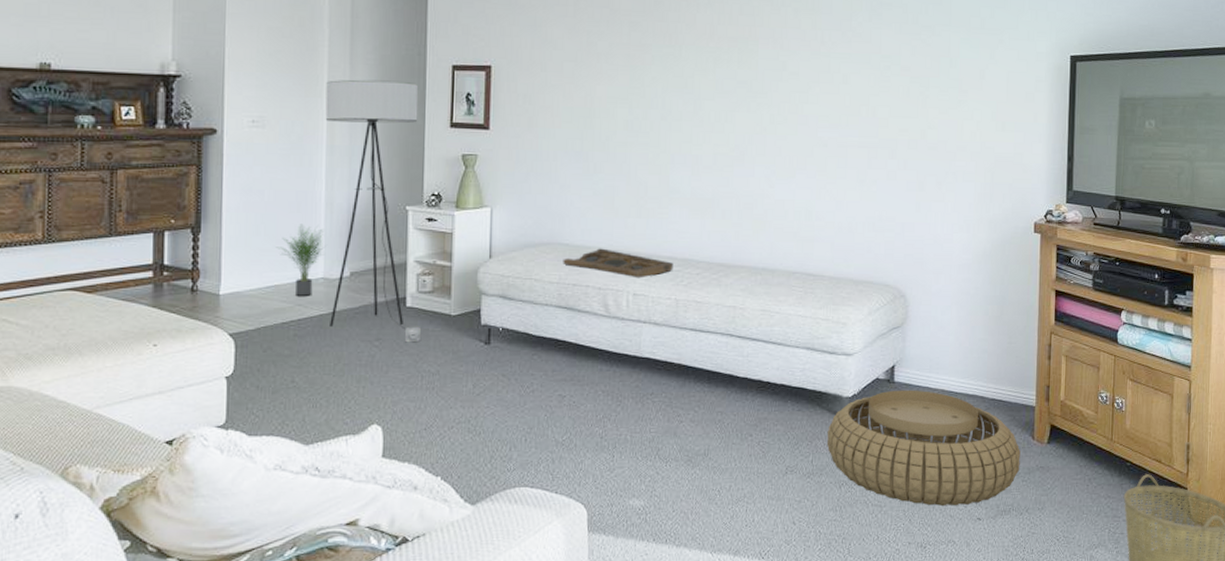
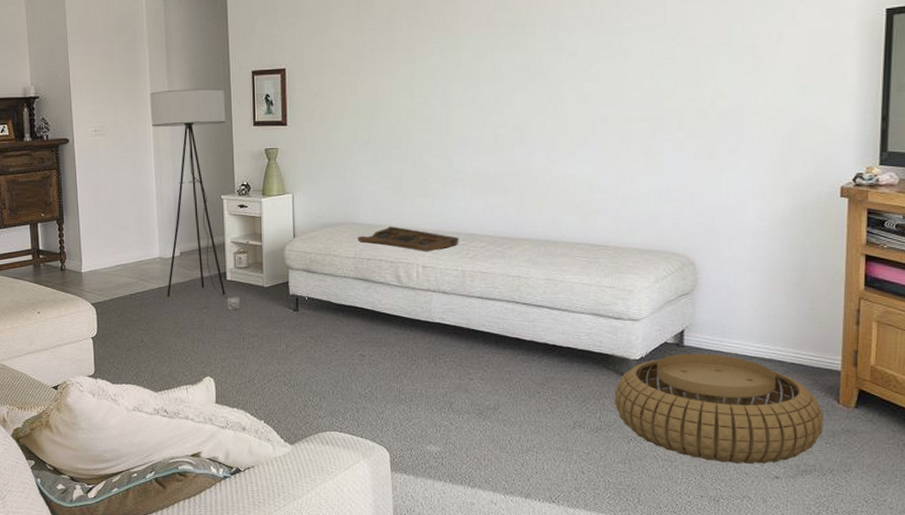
potted plant: present [275,224,324,296] -> none [121,213,159,273]

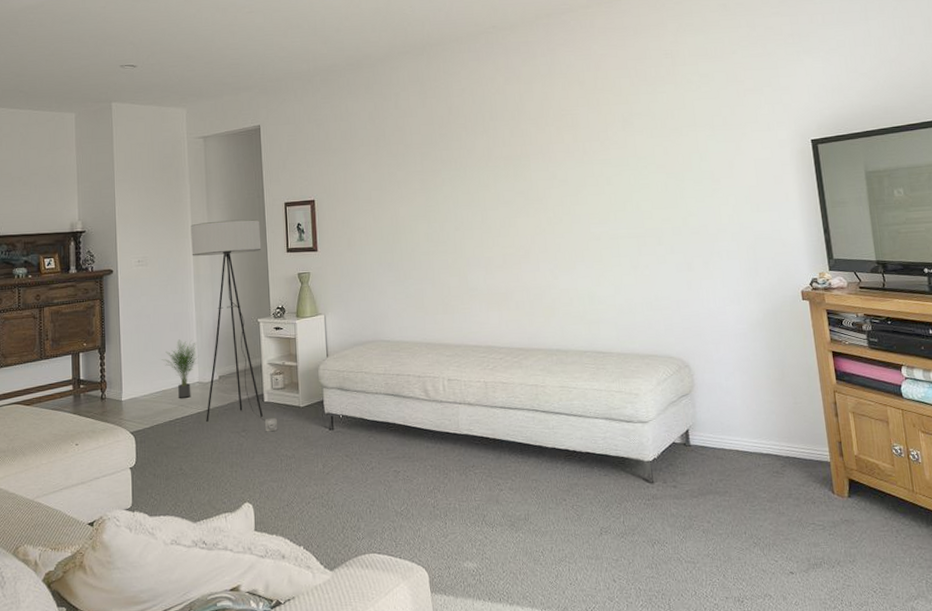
potted plant: none [121,213,159,273] -> present [161,339,198,398]
decorative tray: present [357,226,459,252] -> none [386,342,480,366]
pouf: present [614,353,824,464] -> none [633,451,825,561]

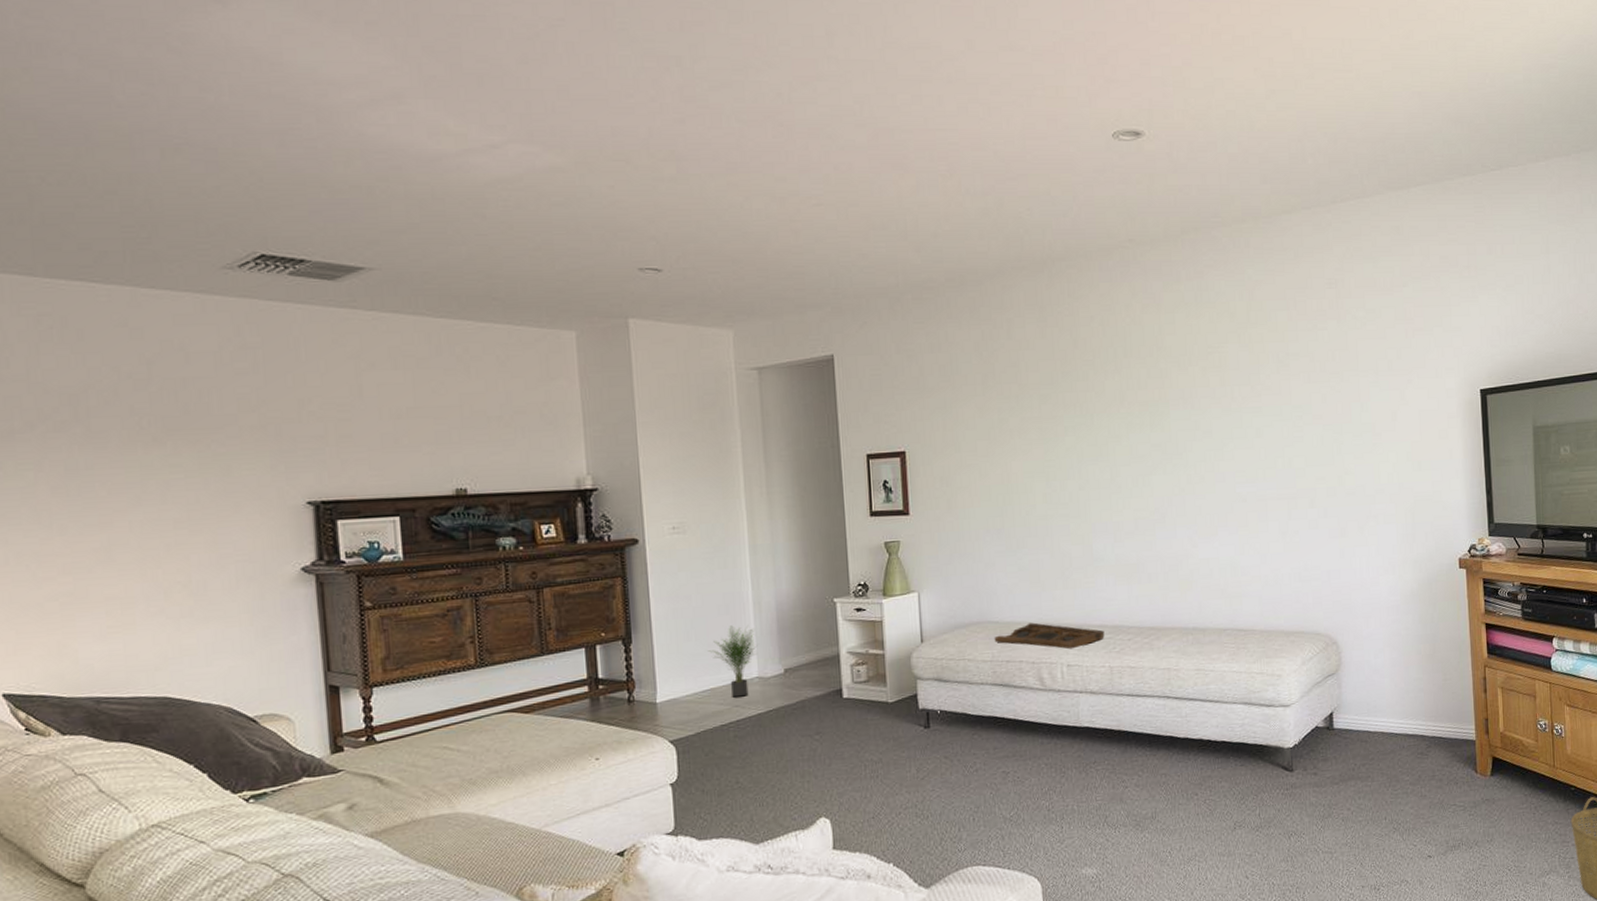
floor lamp: present [190,219,278,432] -> none [743,475,861,734]
decorative tray: none [386,342,480,366] -> present [994,622,1105,650]

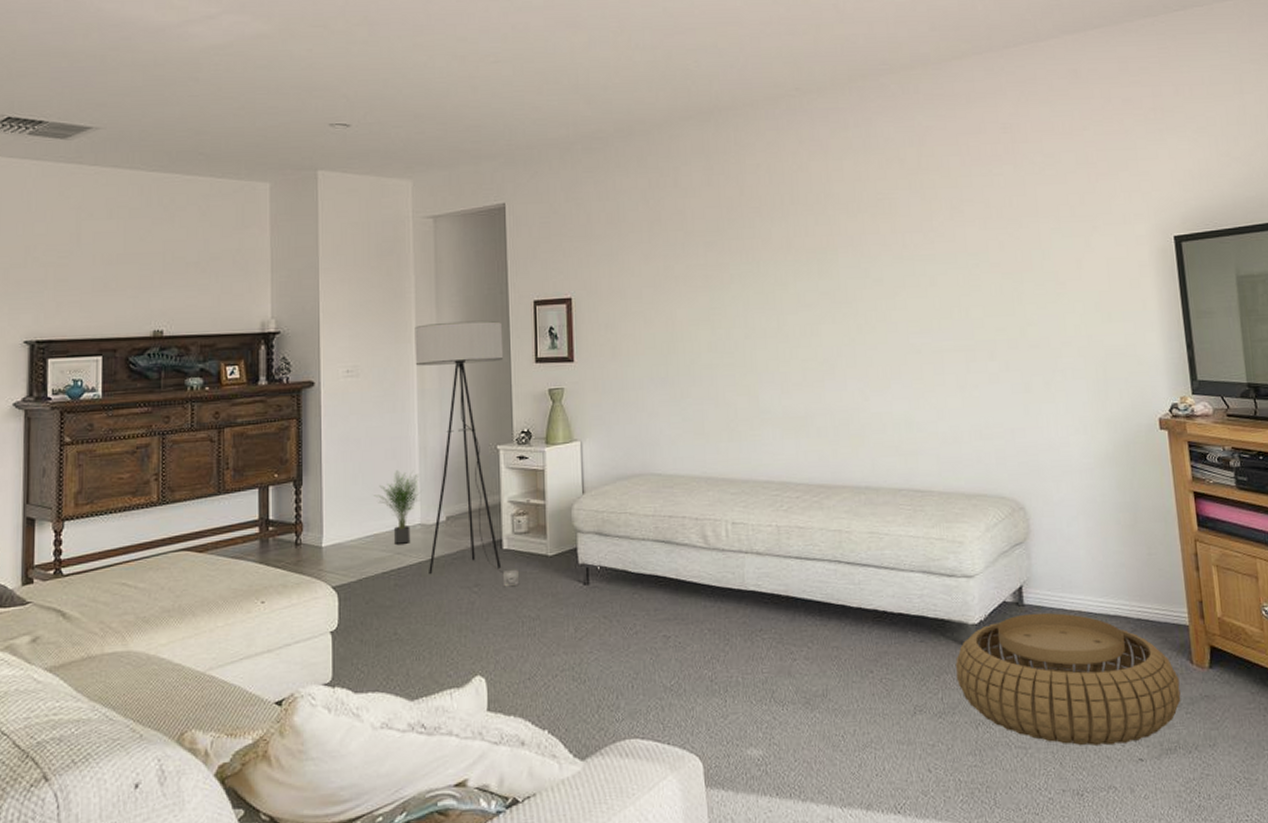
floor lamp: none [743,475,861,734] -> present [415,320,520,587]
decorative tray: present [994,622,1105,650] -> none [657,476,772,506]
pouf: none [1271,734,1466,848] -> present [955,612,1181,746]

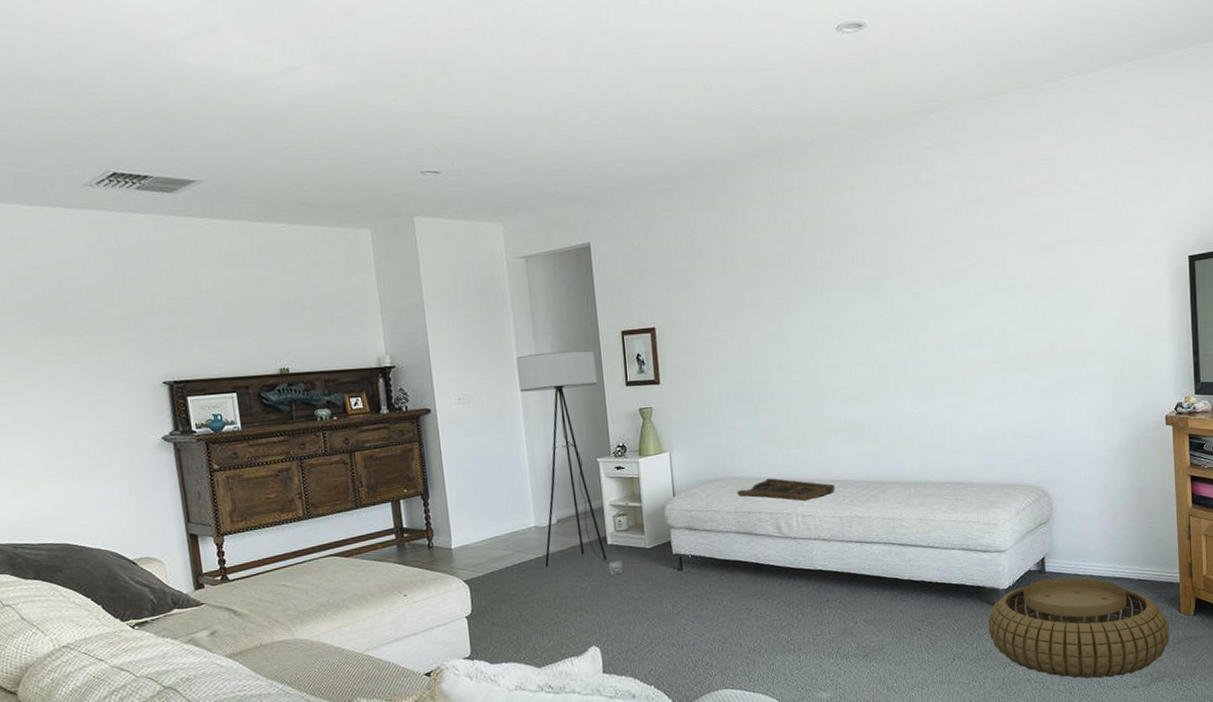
potted plant: present [373,470,420,544] -> none [492,482,533,544]
decorative tray: none [657,476,772,506] -> present [737,478,835,502]

